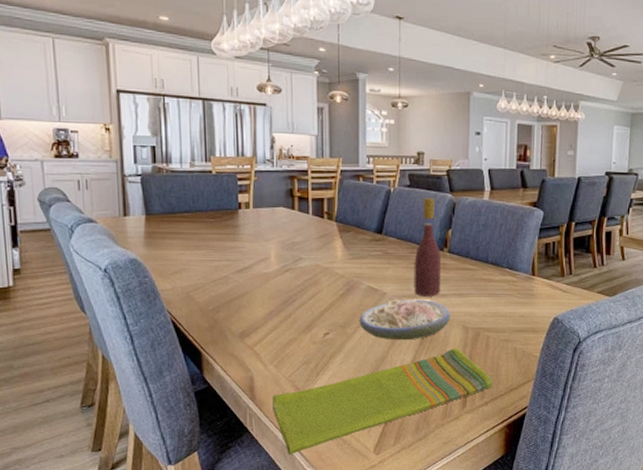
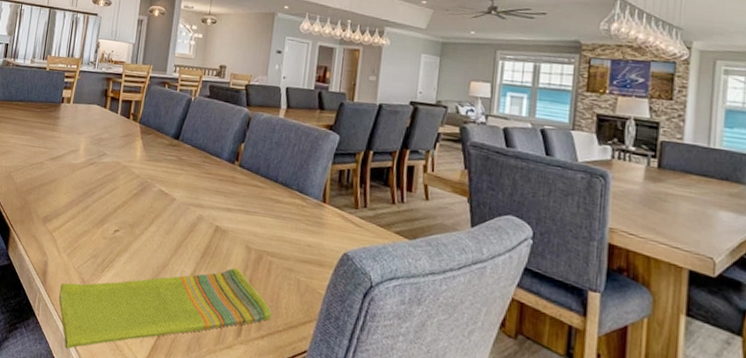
soup: present [359,299,450,341] -> none [147,206,235,252]
wine bottle: present [414,198,442,297] -> none [201,109,232,210]

